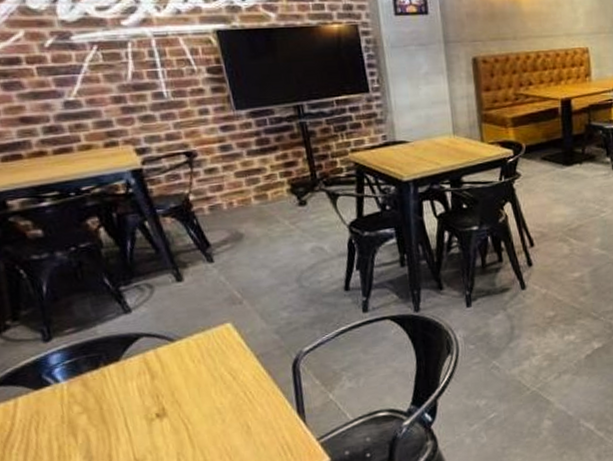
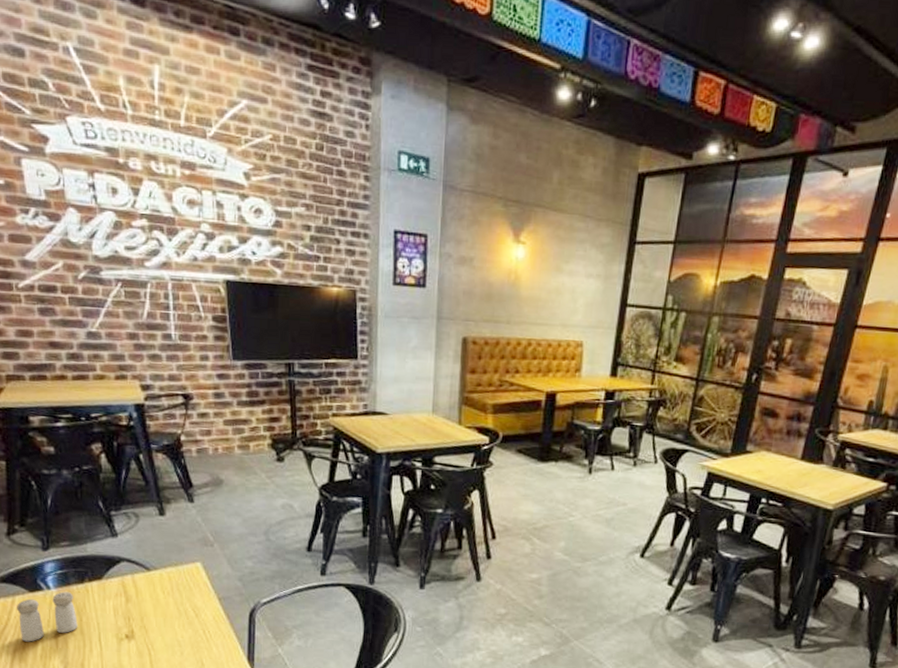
salt and pepper shaker: none [21,381,99,445] -> present [17,591,78,642]

